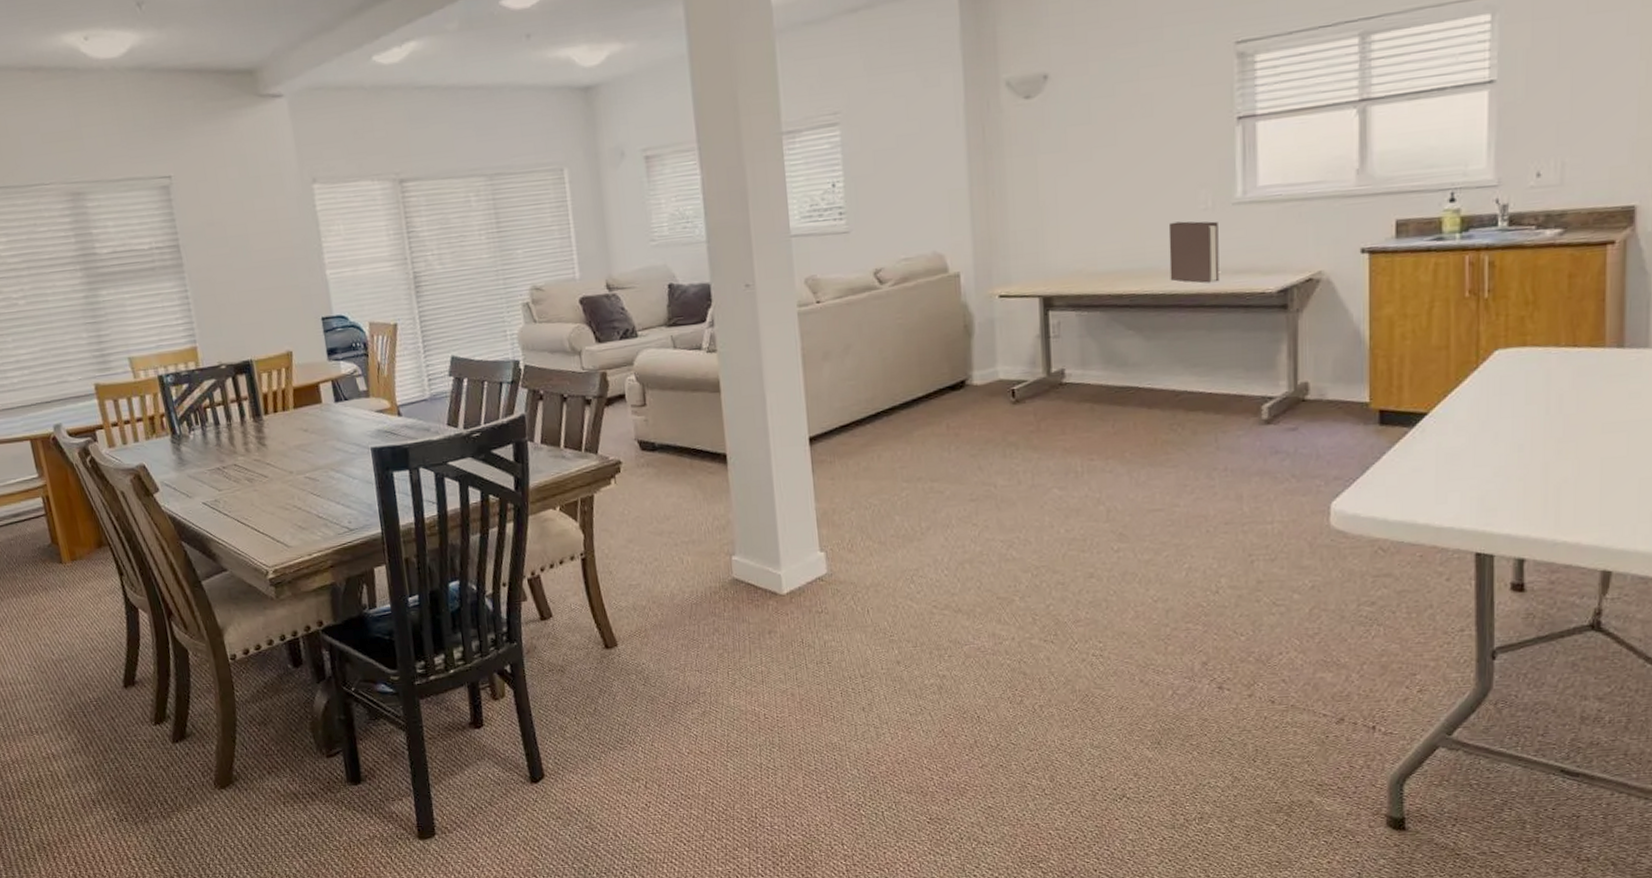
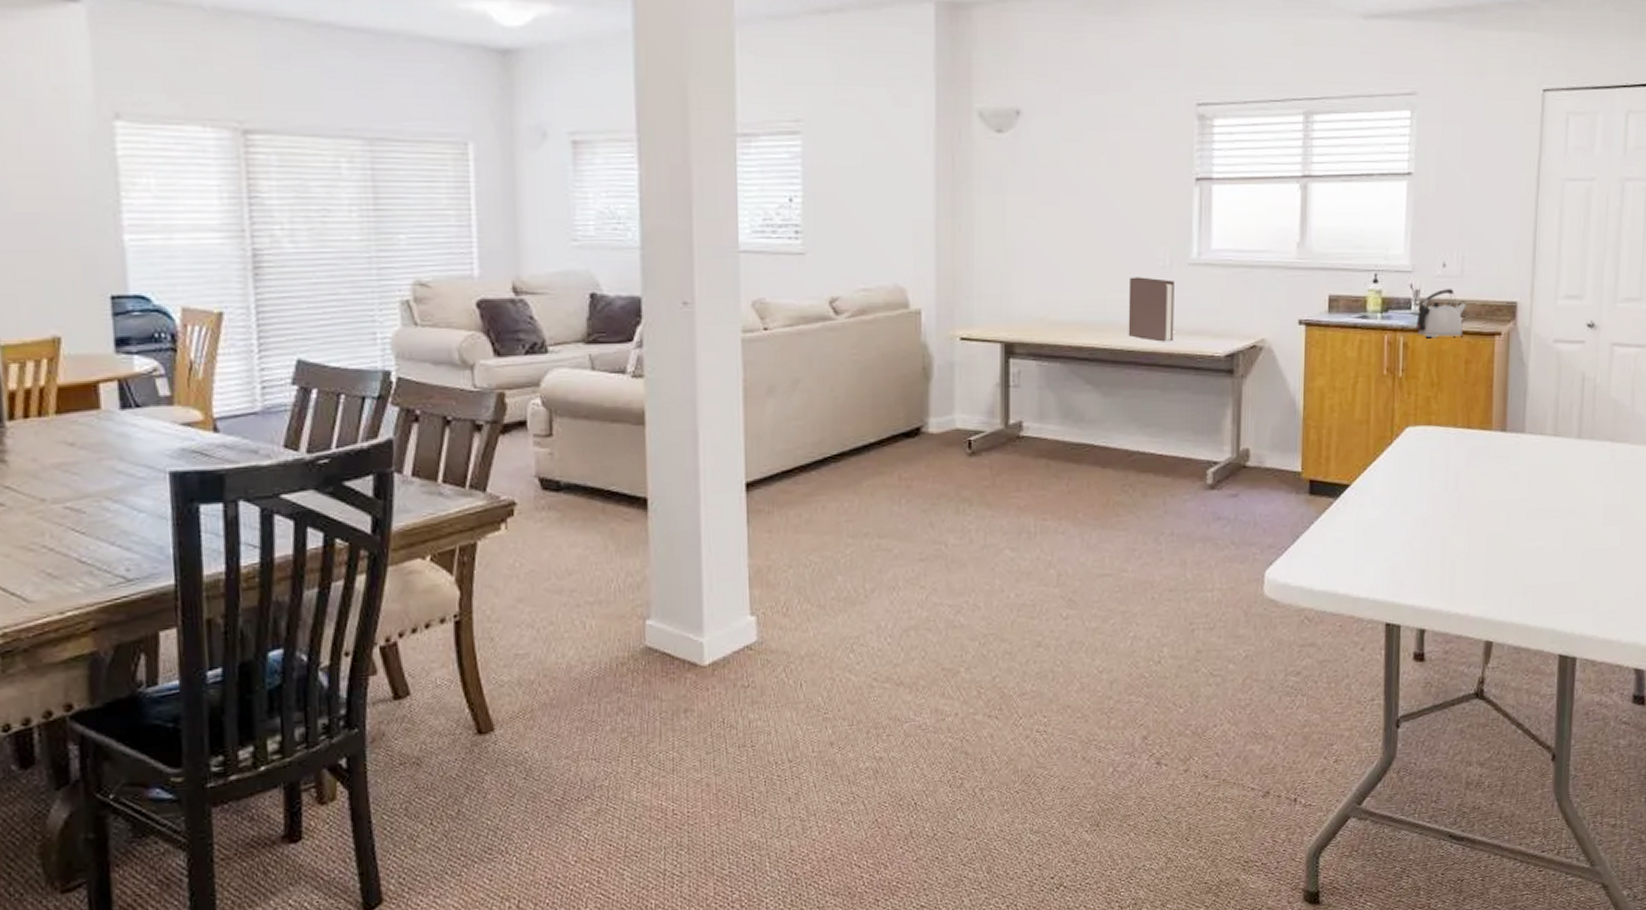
kettle: none [1505,199,1569,255] -> present [1416,289,1467,338]

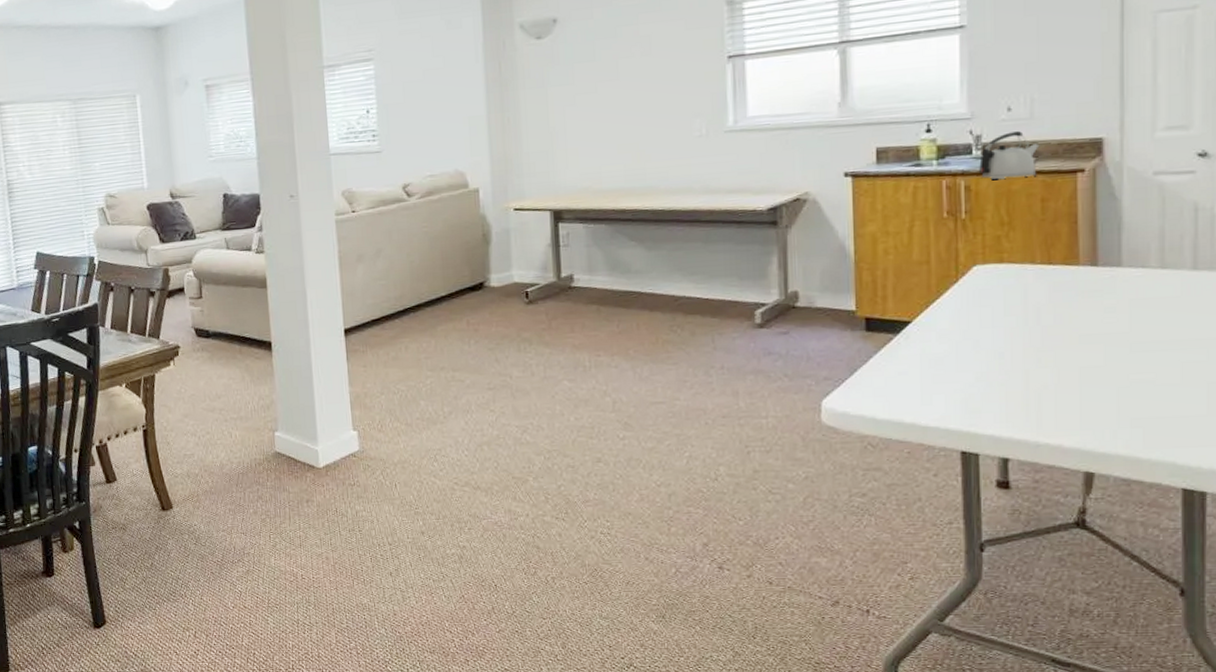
binder: present [1128,277,1174,342] -> none [666,146,714,201]

